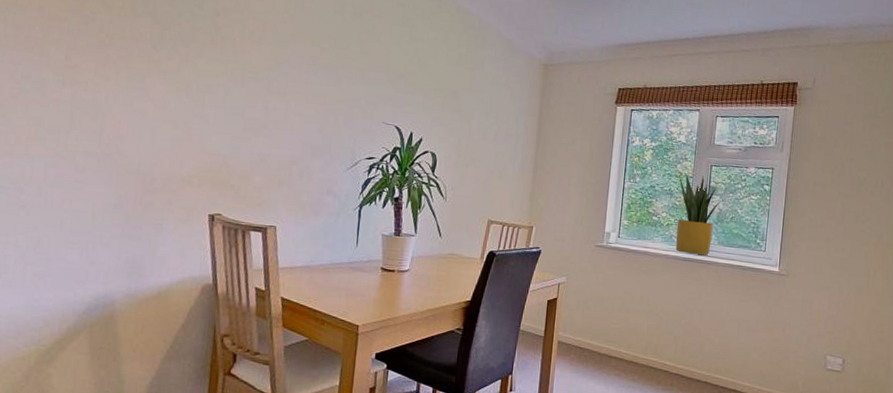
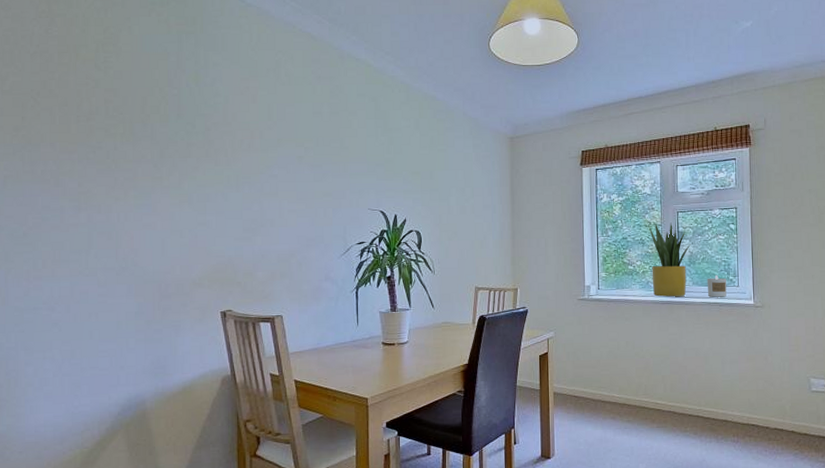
candle: none [732,237,754,261] -> present [707,275,727,297]

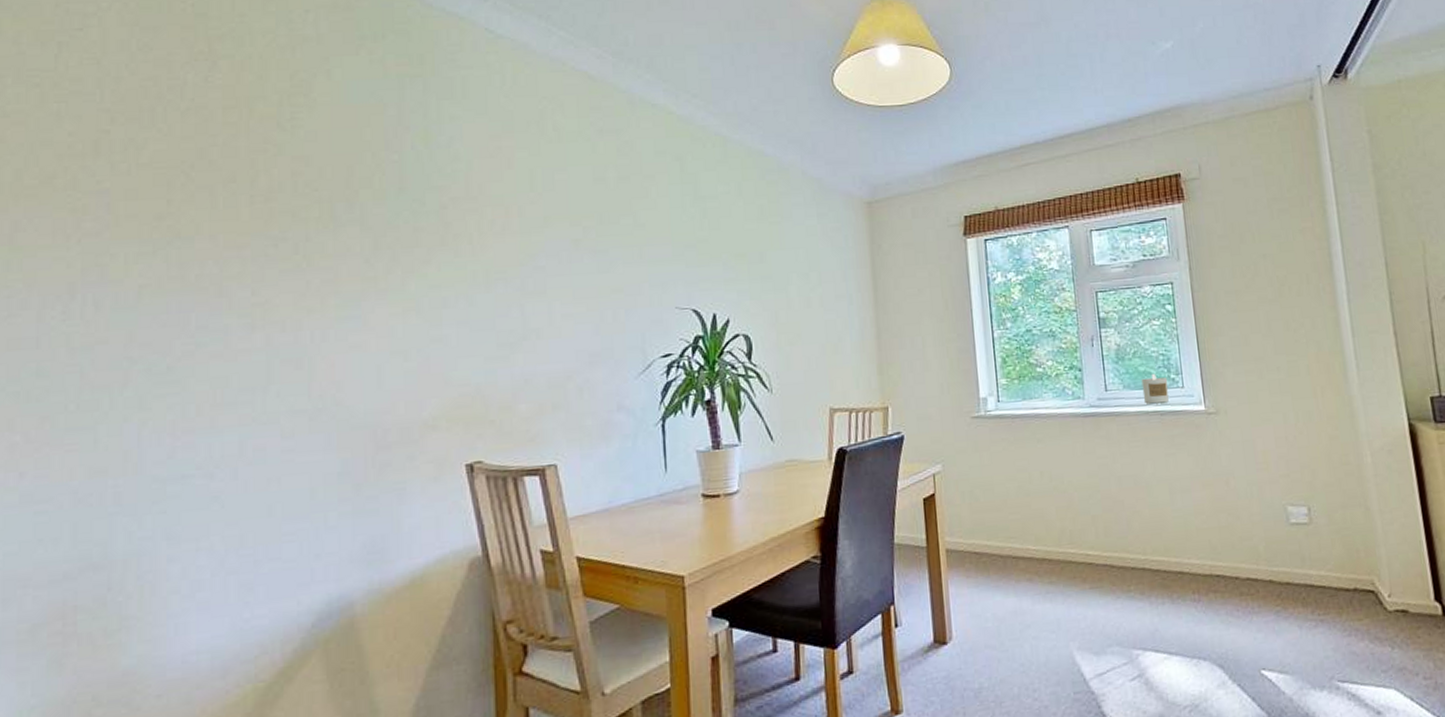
planter: present [648,222,692,297] -> none [1059,306,1118,408]

